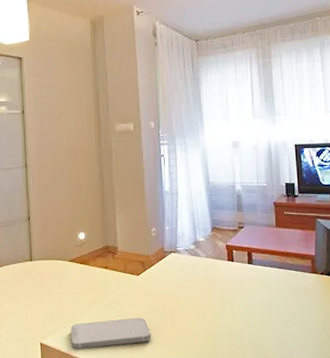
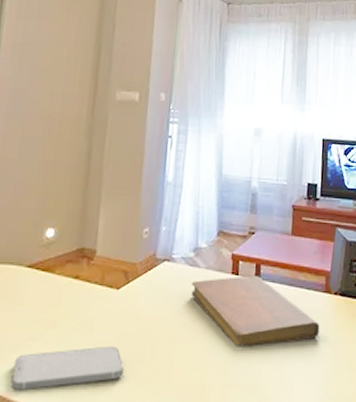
notebook: none [196,262,311,318] -> present [191,276,320,348]

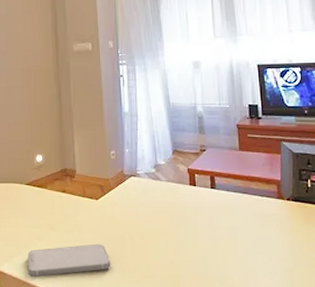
notebook: present [191,276,320,348] -> none [157,186,277,246]

